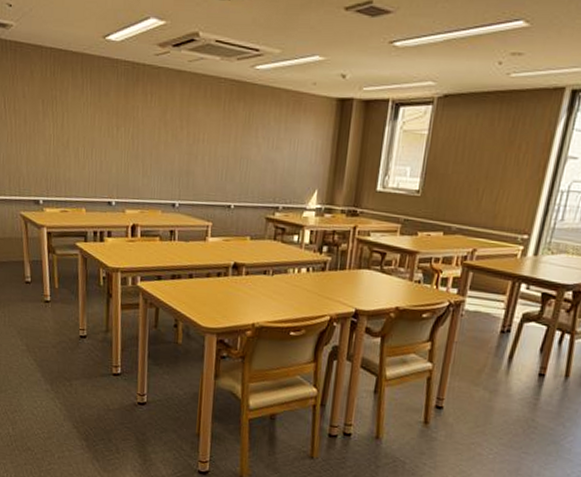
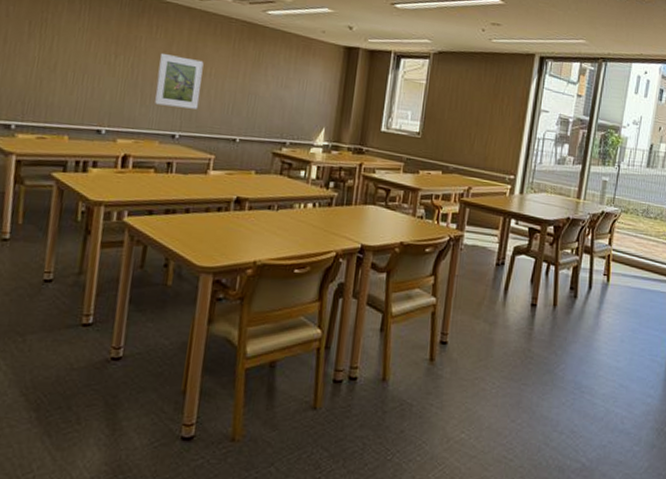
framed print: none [154,121,197,177] -> present [153,52,204,110]

